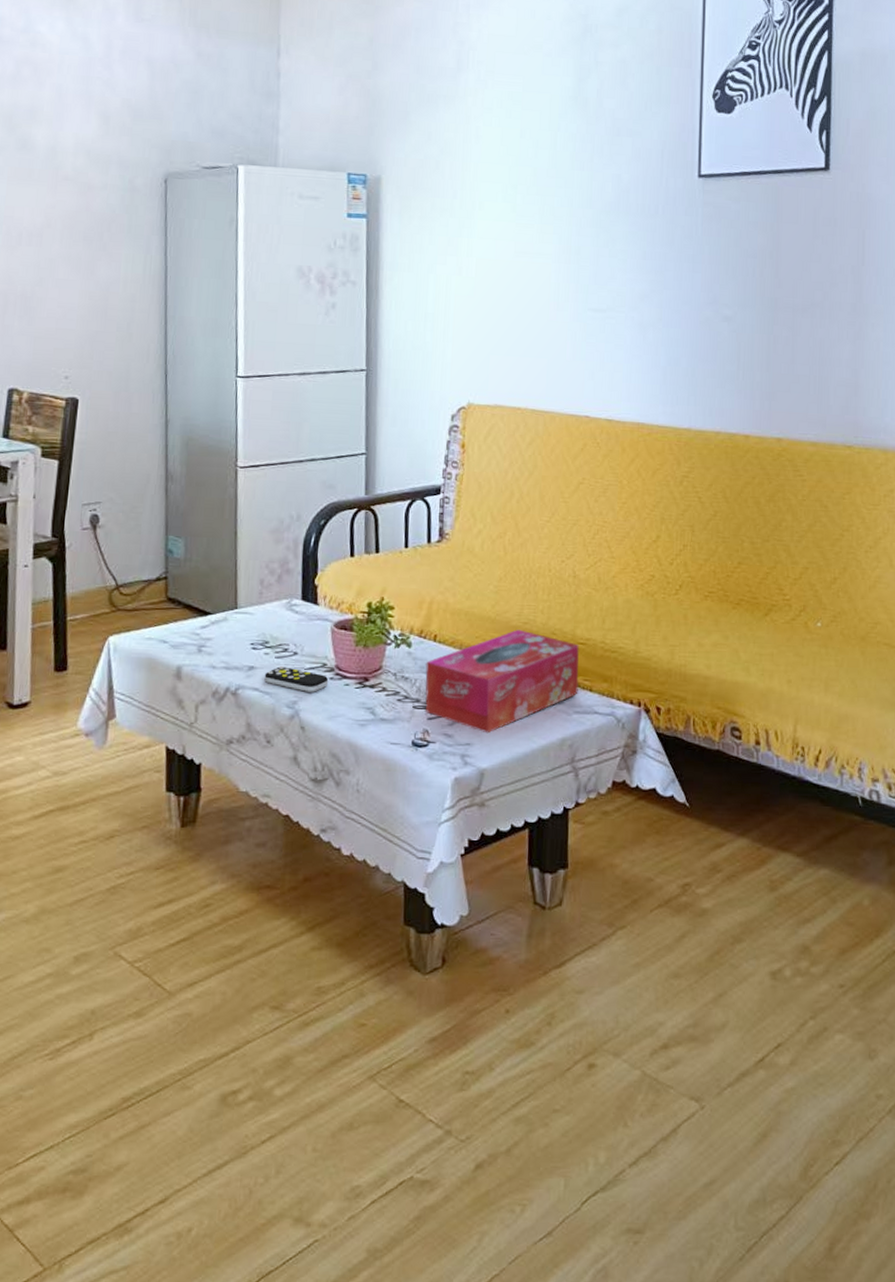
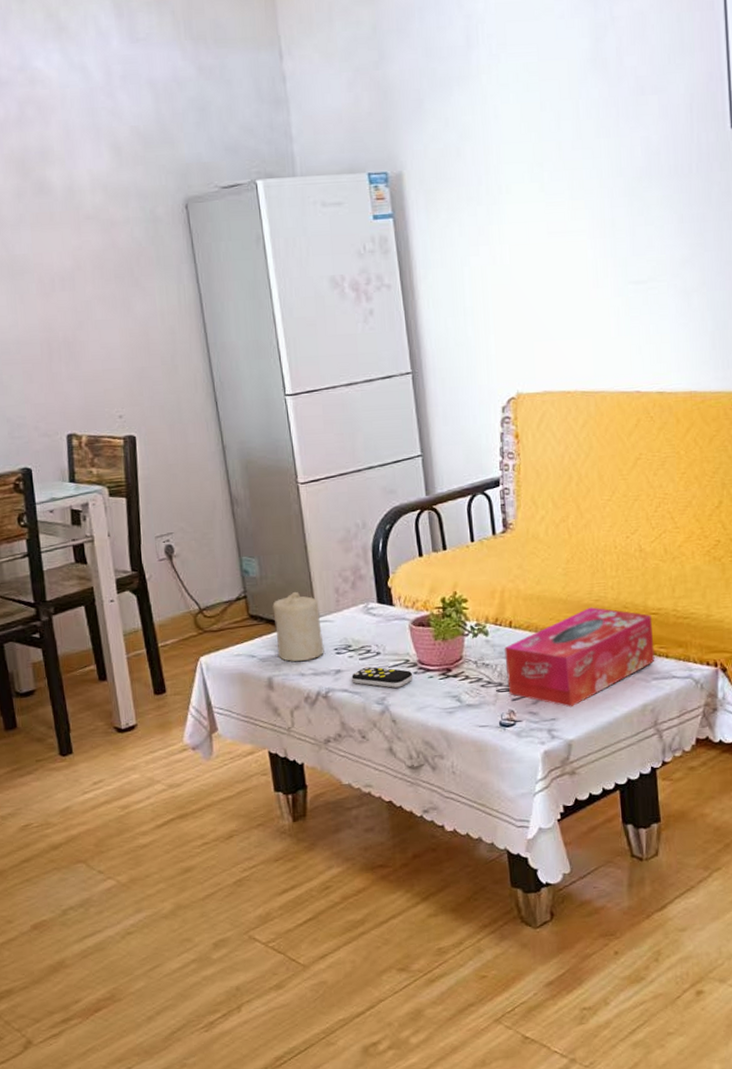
candle: none [191,578,241,653] -> present [272,591,324,662]

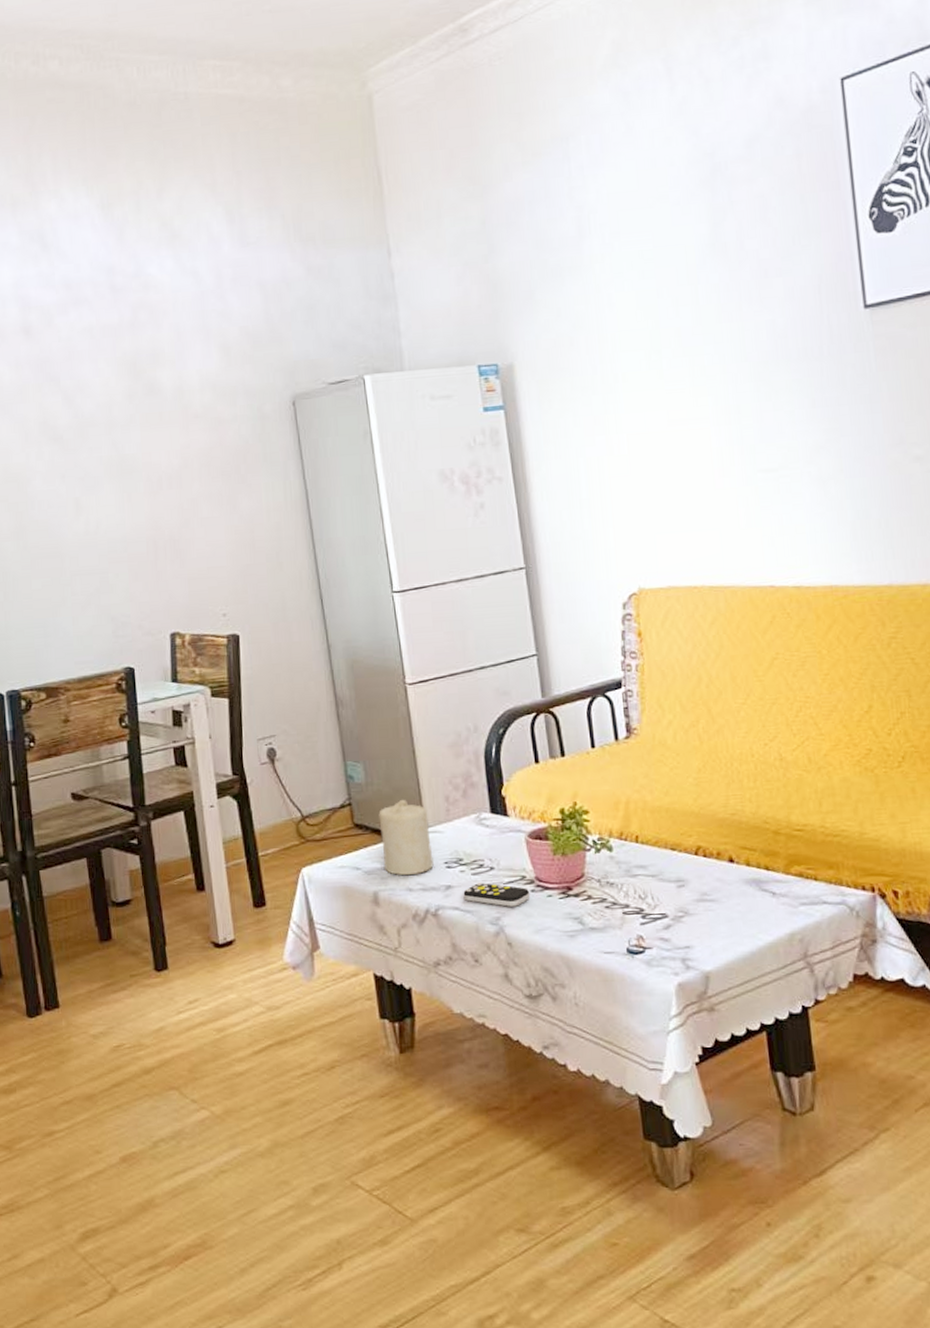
tissue box: present [504,607,655,708] -> none [630,821,802,934]

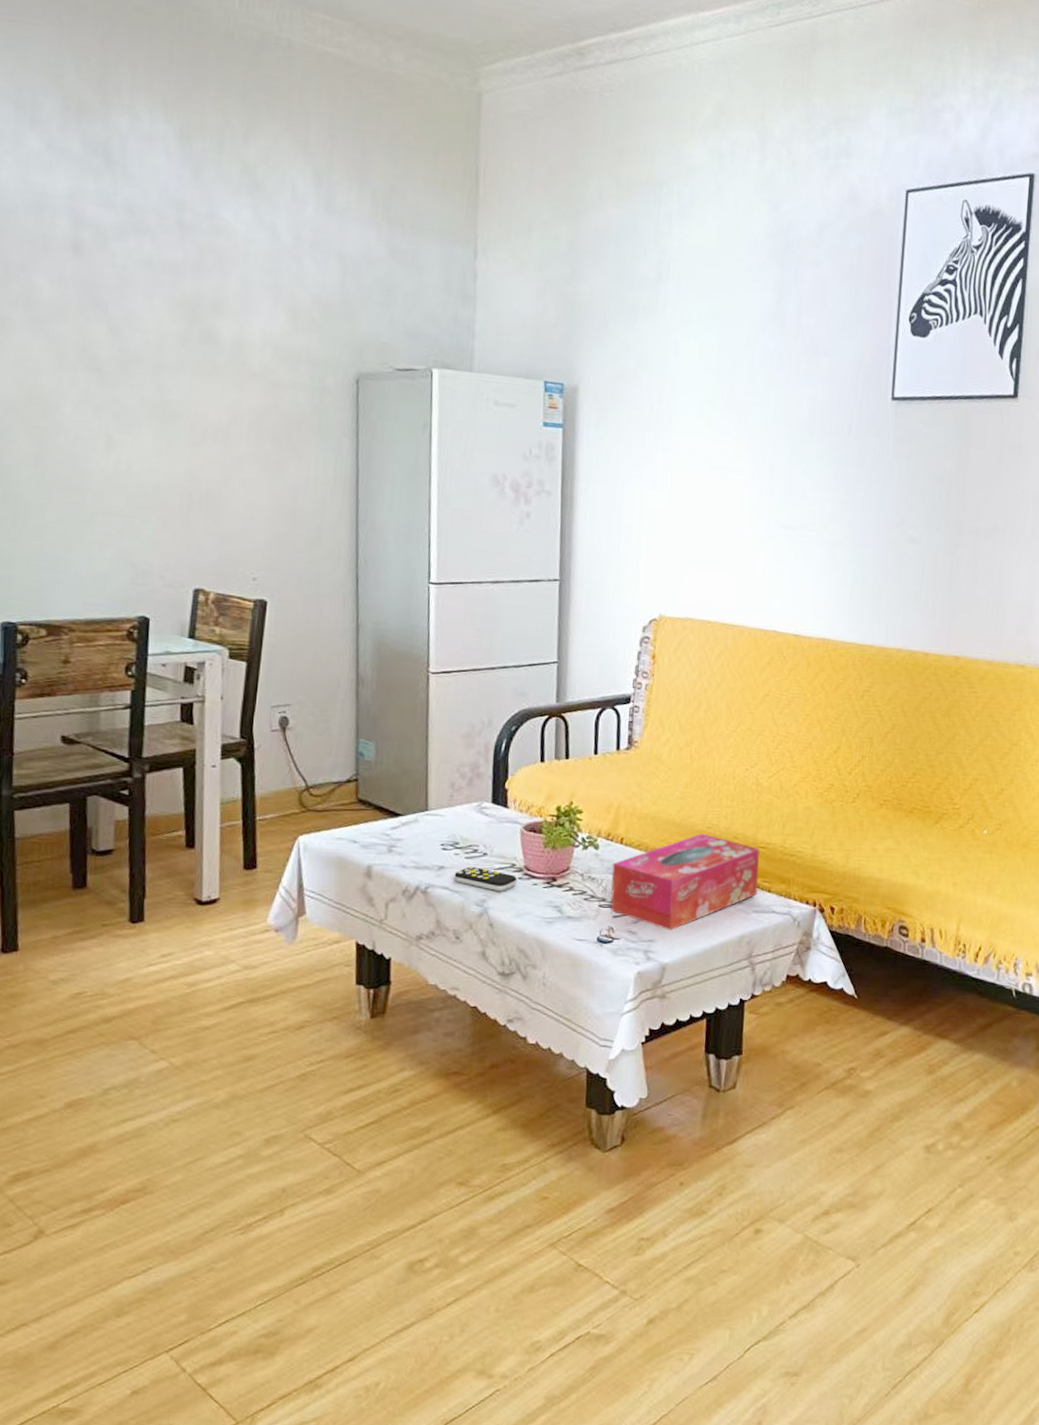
candle: present [378,799,434,875] -> none [382,780,431,853]
tissue box: none [630,821,802,934] -> present [611,833,760,931]

